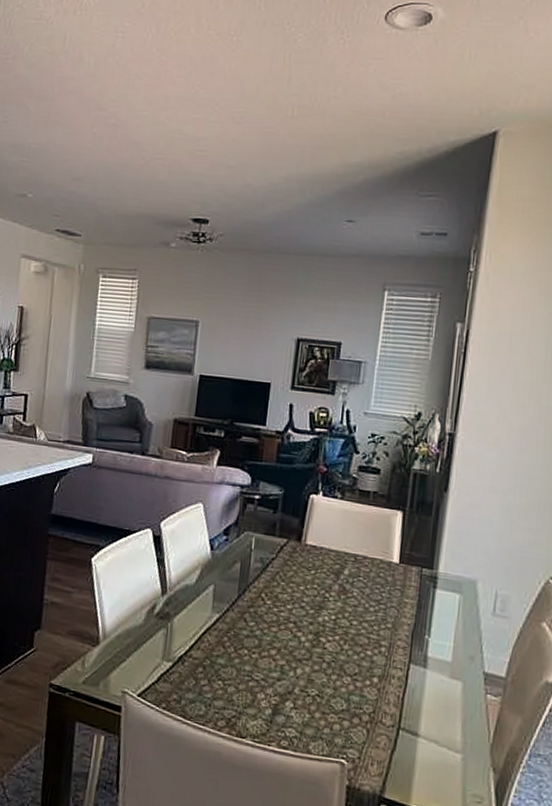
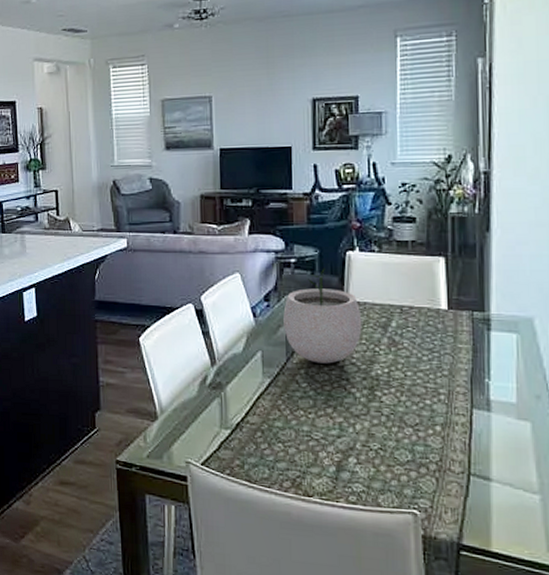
plant pot: none [239,508,317,605] -> present [283,268,362,364]

